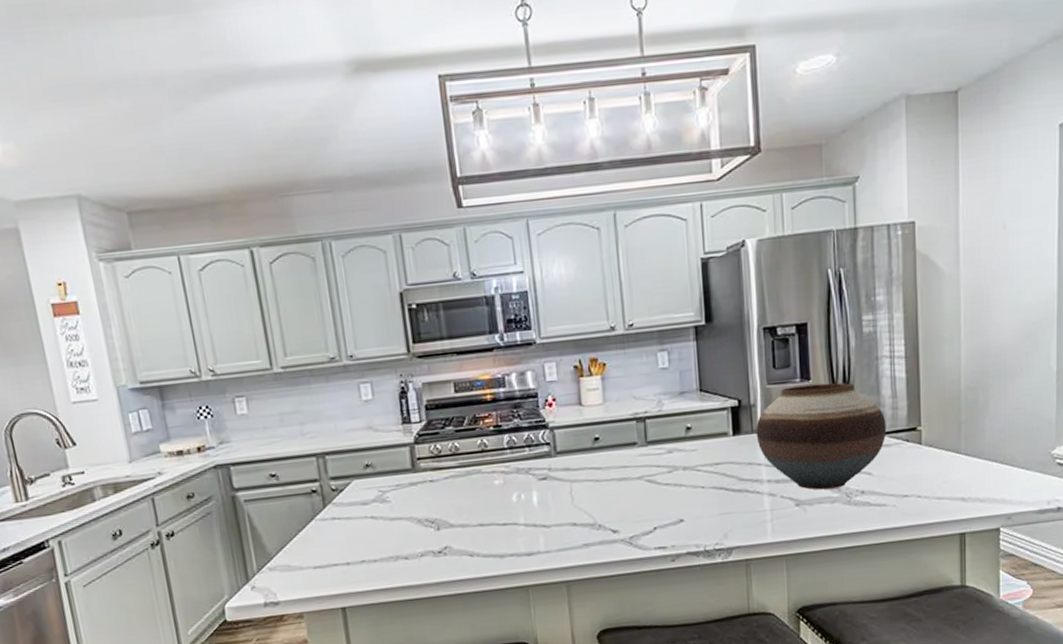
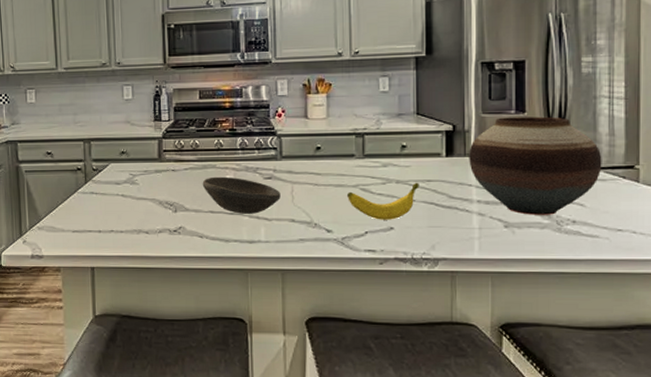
bowl: none [467,482,559,524] -> present [202,176,281,214]
banana: none [631,466,708,513] -> present [346,182,419,220]

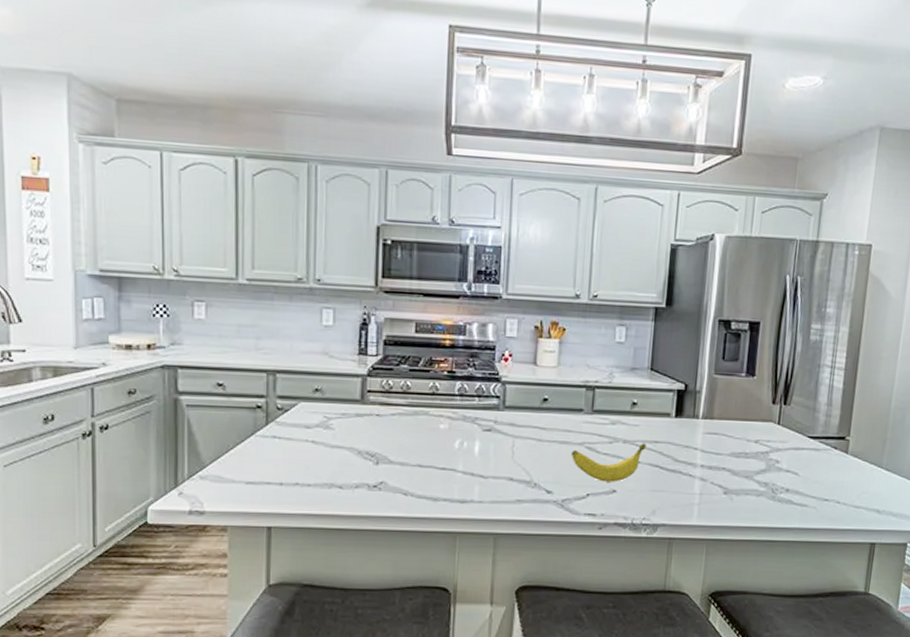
bowl: present [202,176,281,214] -> none [411,425,500,470]
vase: present [469,116,602,215] -> none [696,380,819,483]

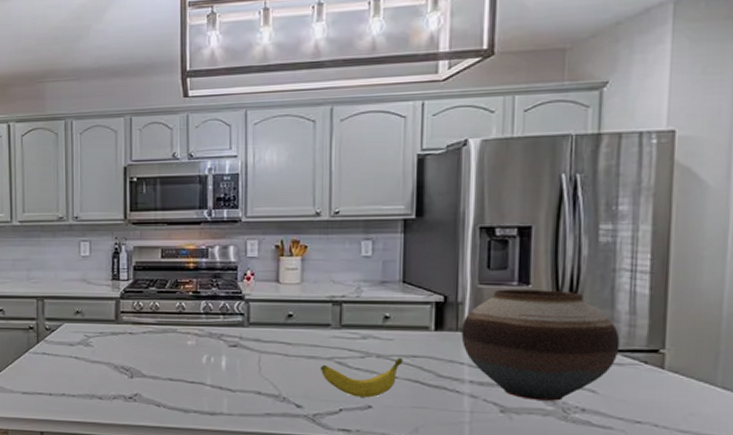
vase: none [696,380,819,483] -> present [461,289,620,401]

